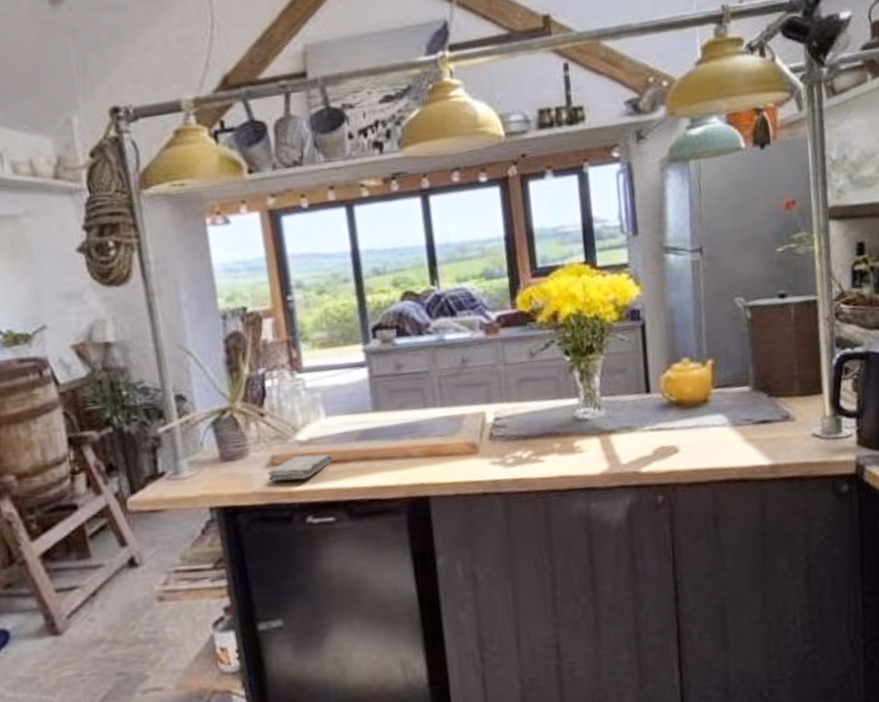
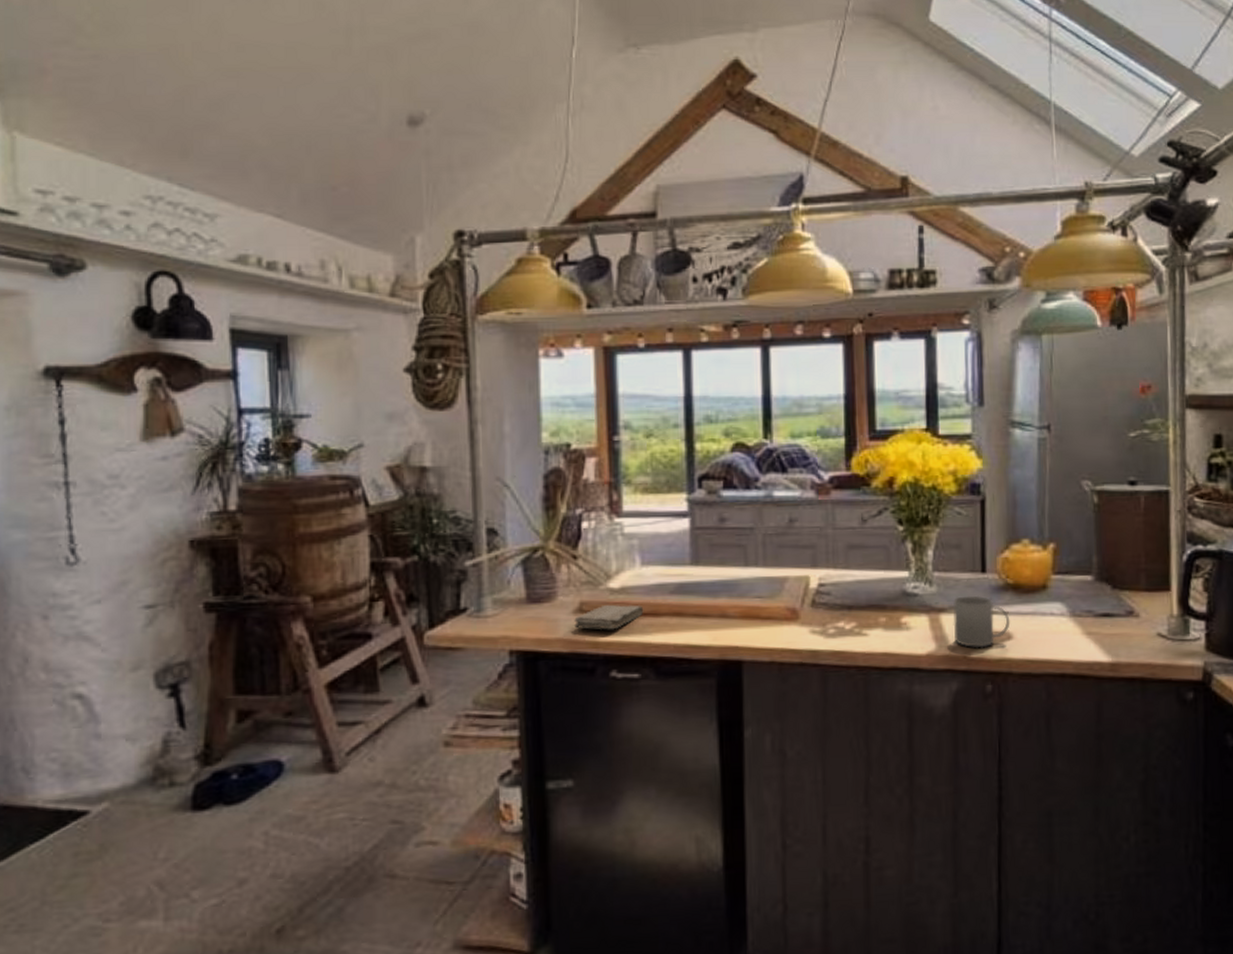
mug: none [622,415,676,464] -> present [953,595,1010,648]

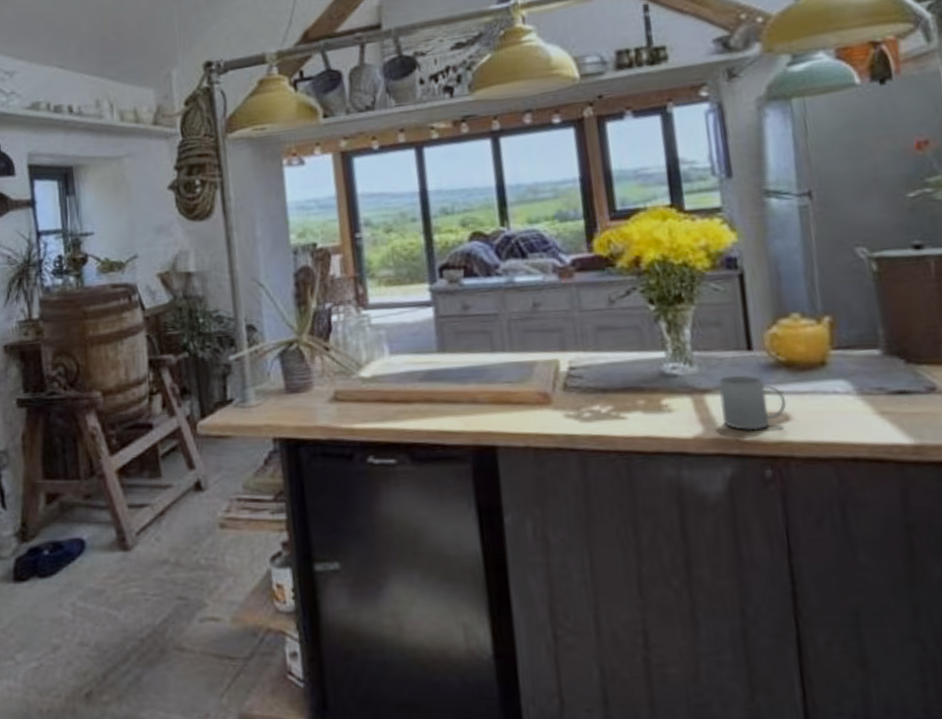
washcloth: present [574,604,644,630] -> none [330,392,396,418]

